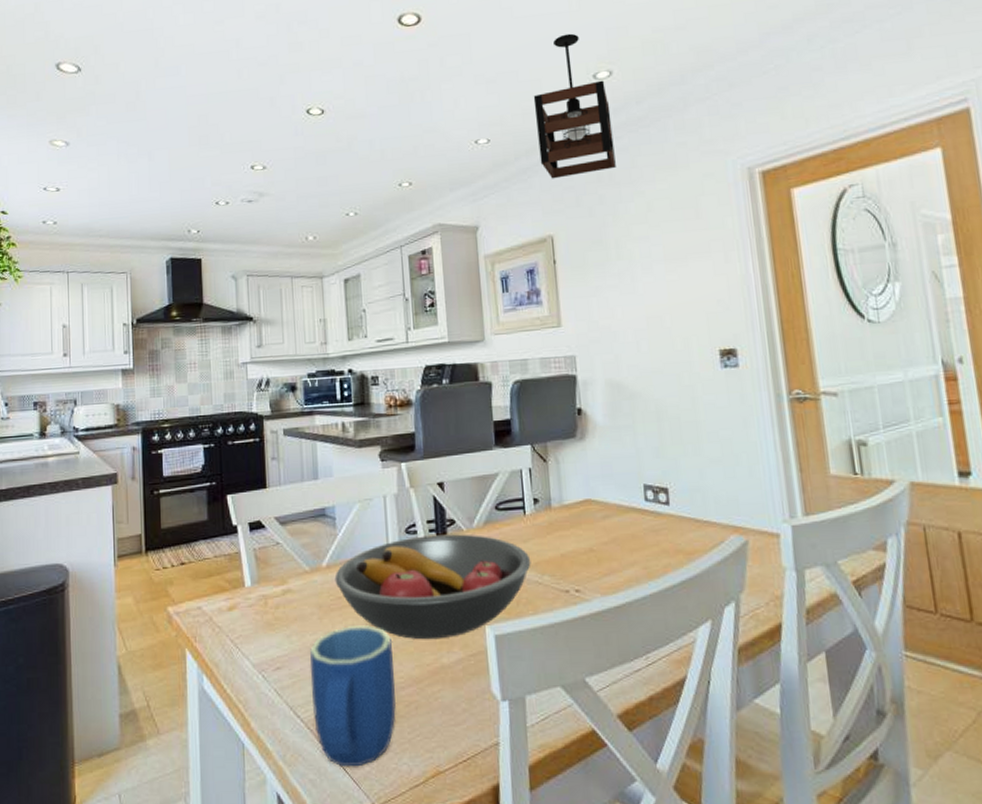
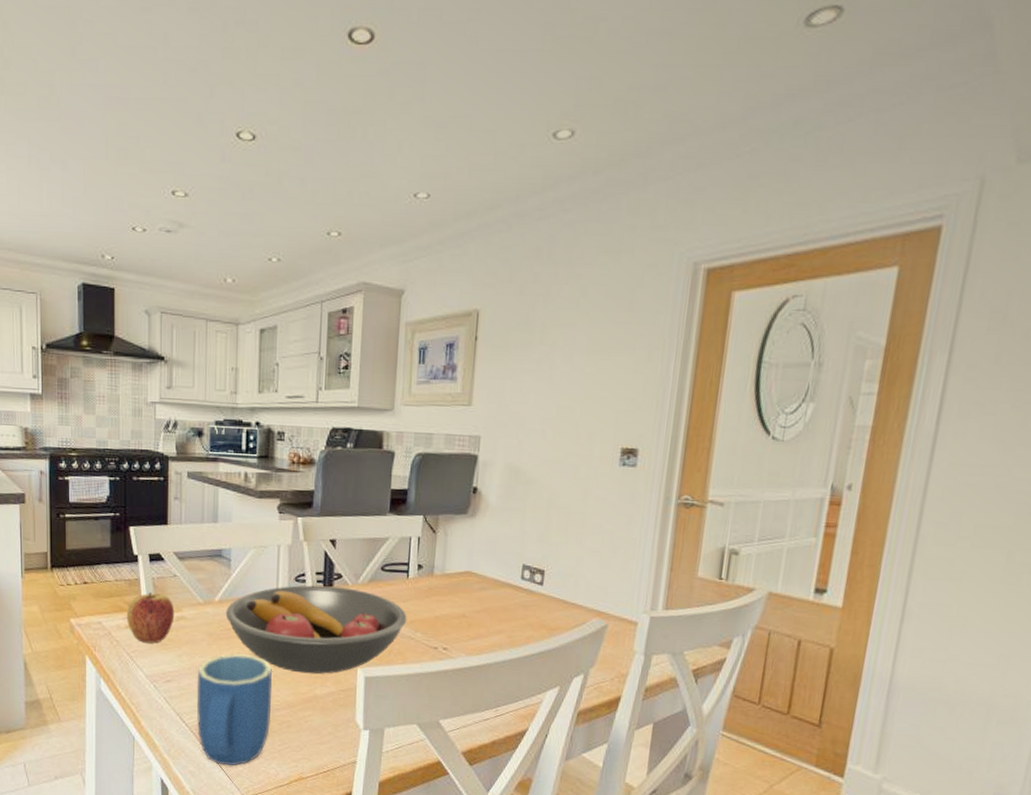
apple: none [227,565,280,626] -> present [126,592,175,644]
pendant light: present [533,33,616,179] -> none [479,78,565,248]

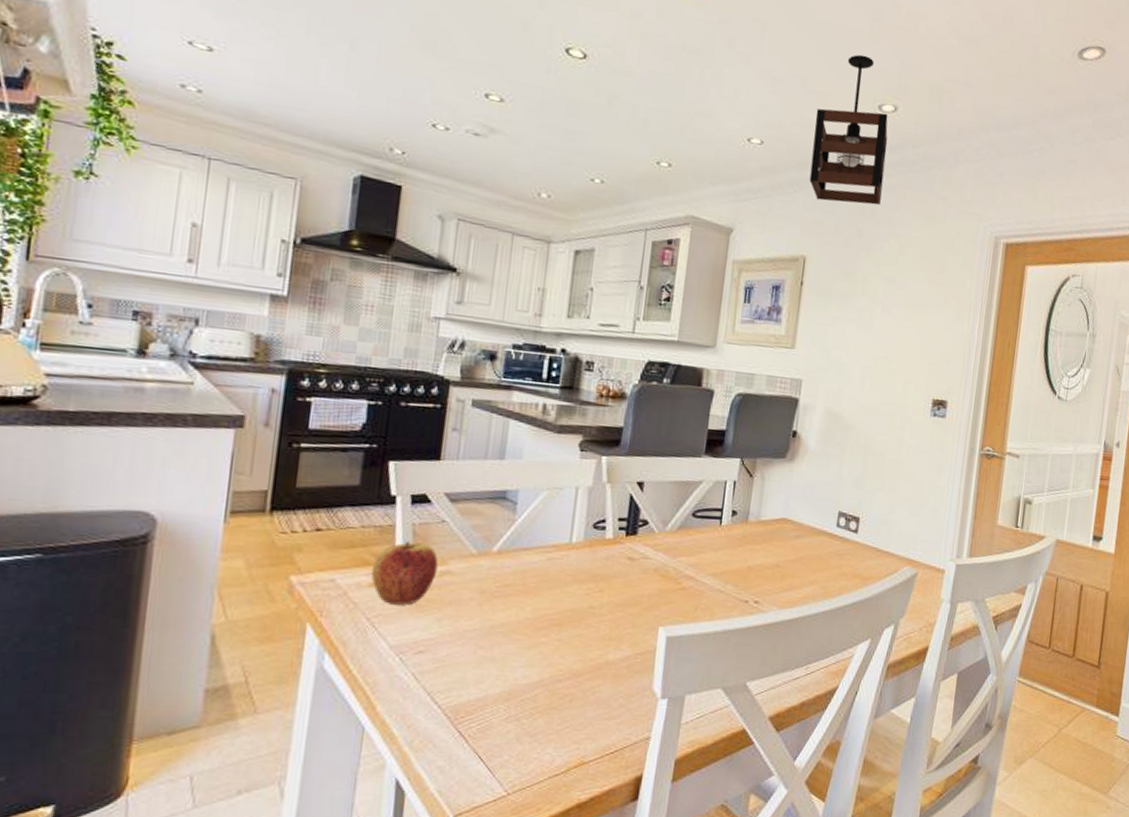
mug: present [196,653,273,766] -> none [453,615,558,756]
fruit bowl: present [225,585,407,674] -> none [504,532,718,636]
pendant light: none [479,78,565,248] -> present [809,54,888,205]

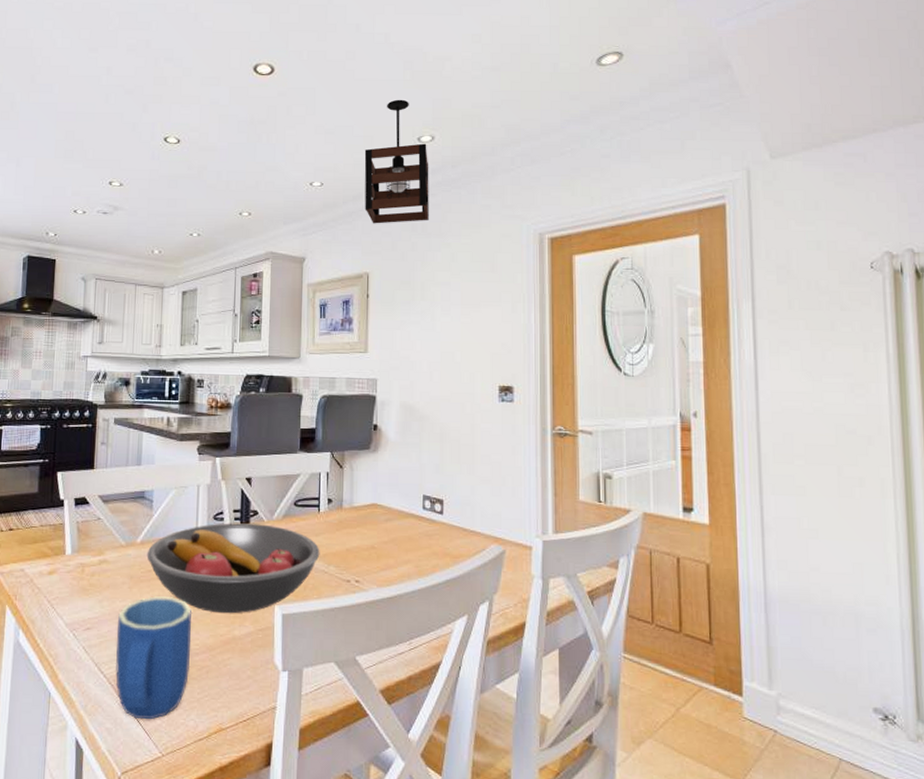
apple: present [371,542,439,605] -> none [49,537,97,589]
mug: none [453,615,558,756] -> present [115,596,193,720]
fruit bowl: none [504,532,718,636] -> present [146,523,320,614]

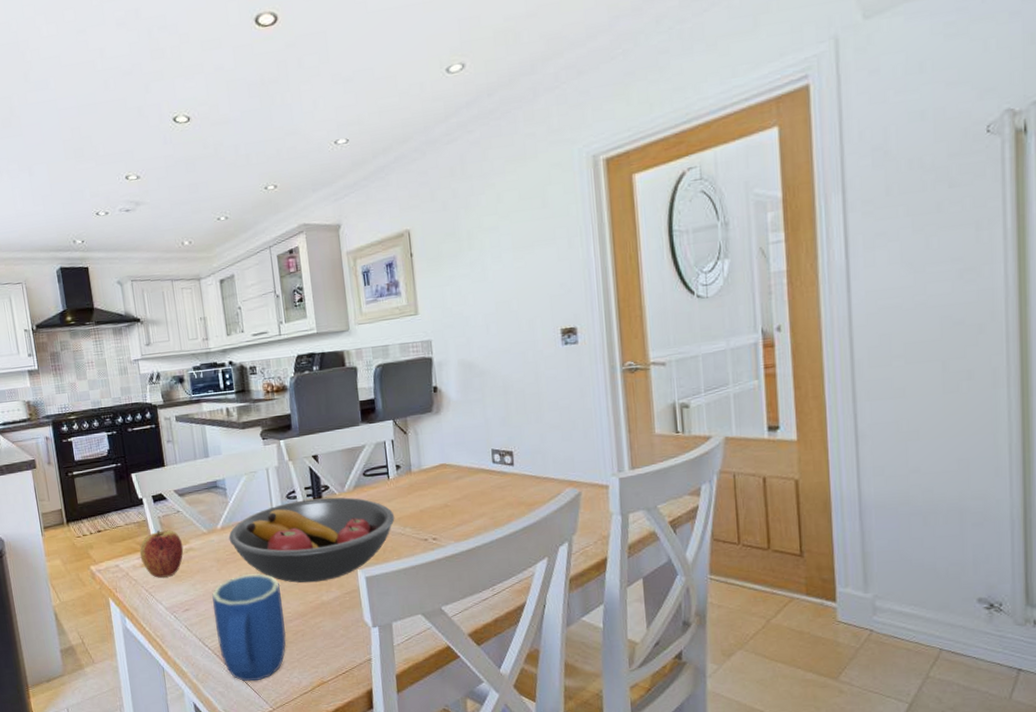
apple: none [49,537,97,589] -> present [139,530,184,578]
pendant light: present [364,99,429,224] -> none [389,26,468,176]

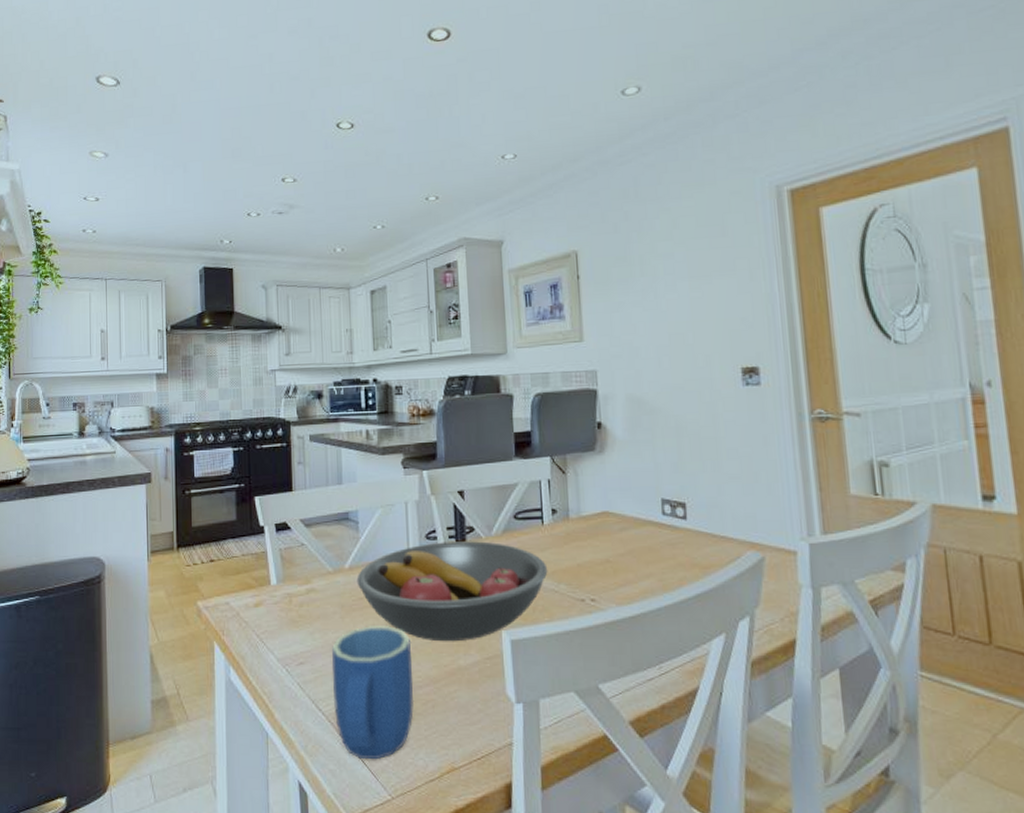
apple: present [139,530,184,578] -> none [254,565,304,622]

